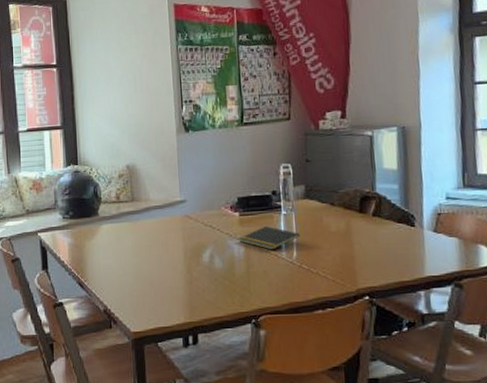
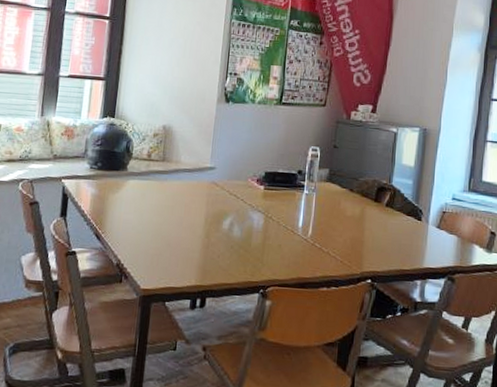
notepad: present [239,226,300,250] -> none [260,203,318,226]

